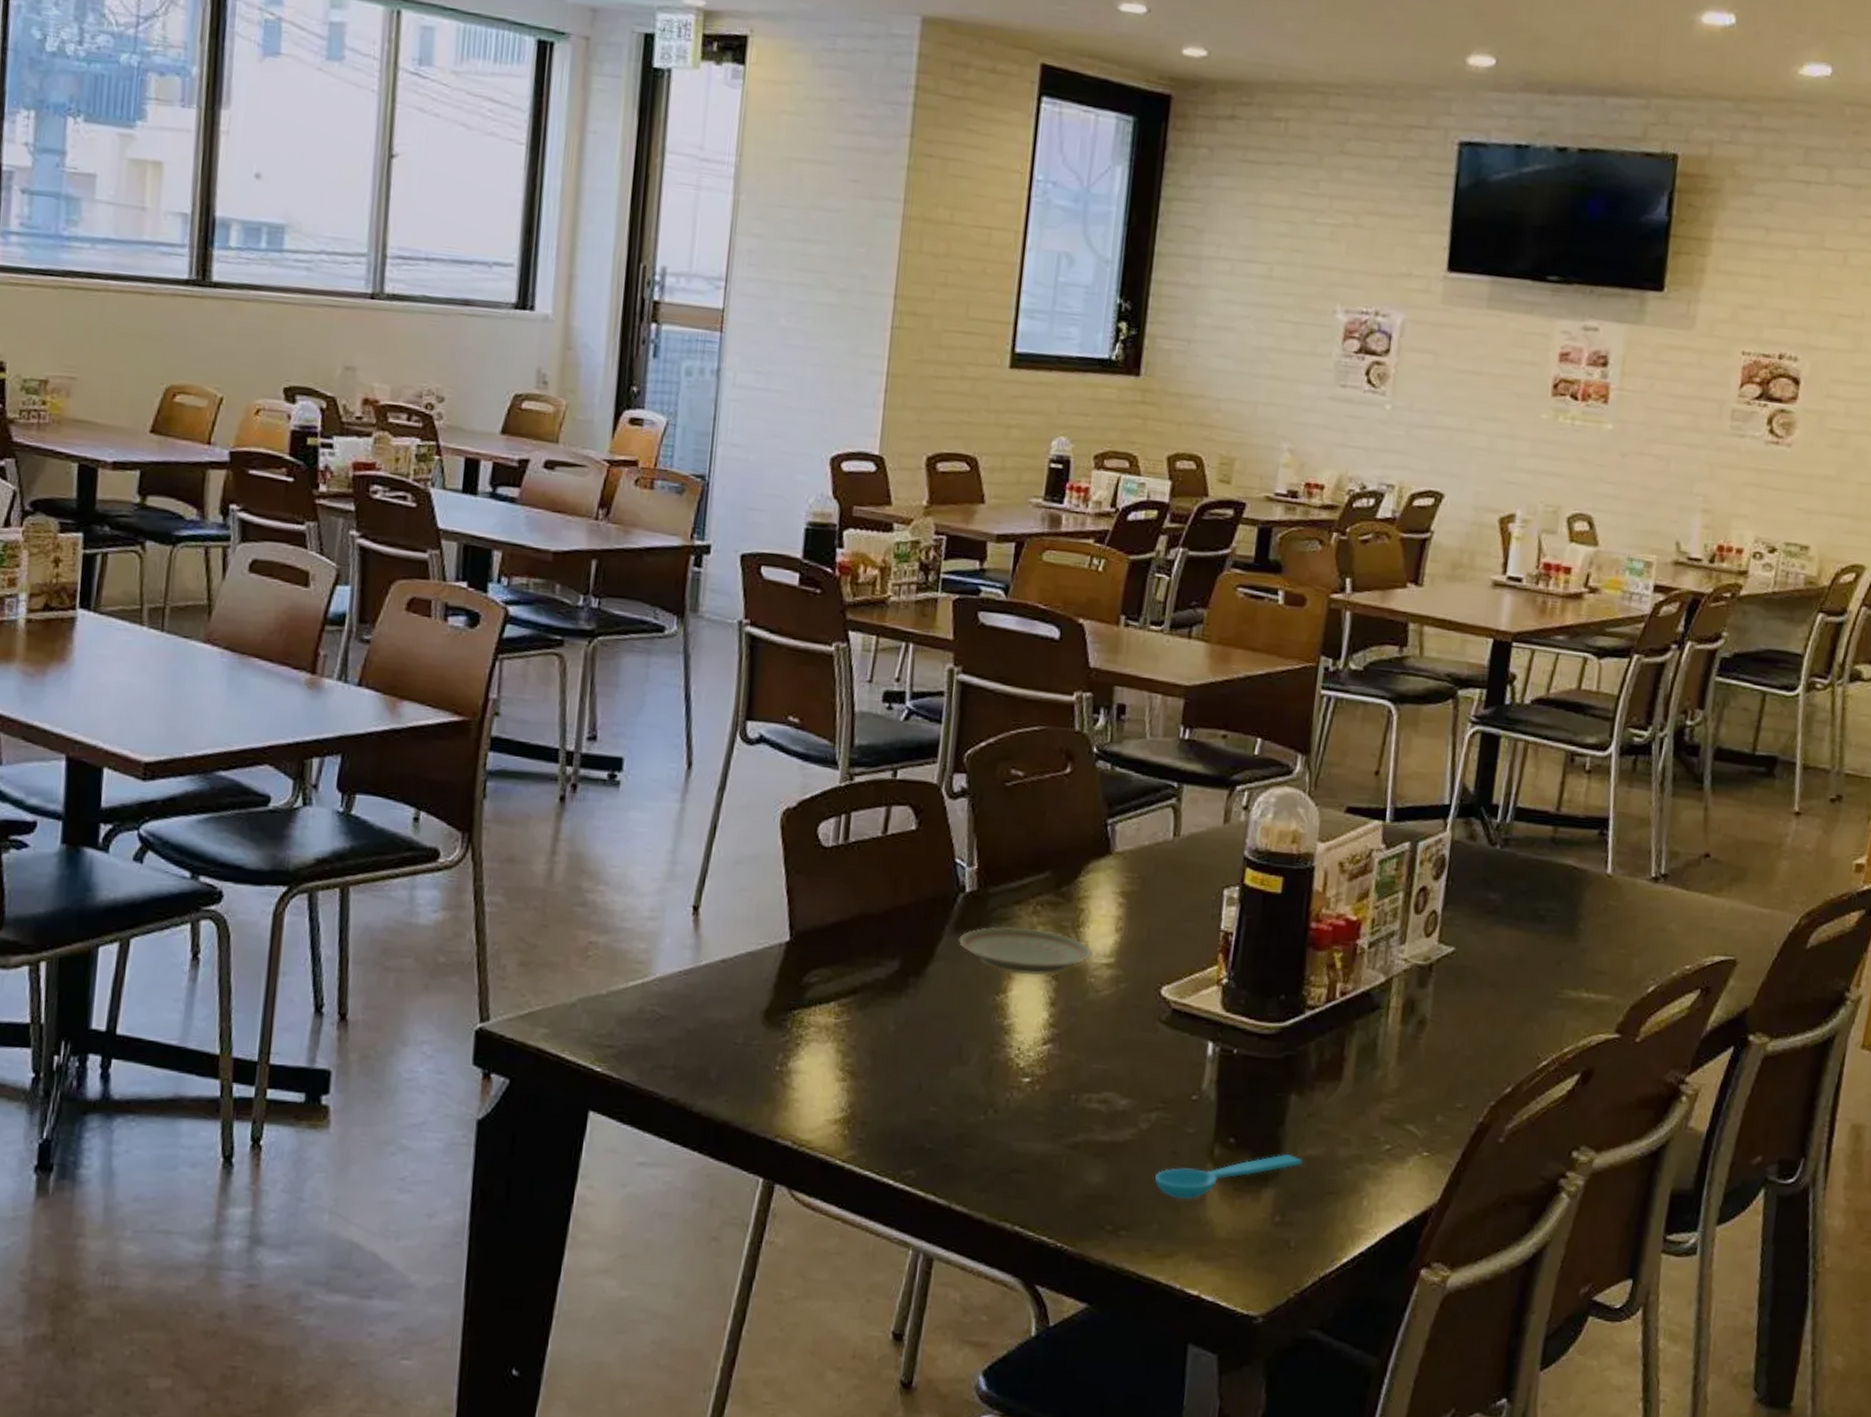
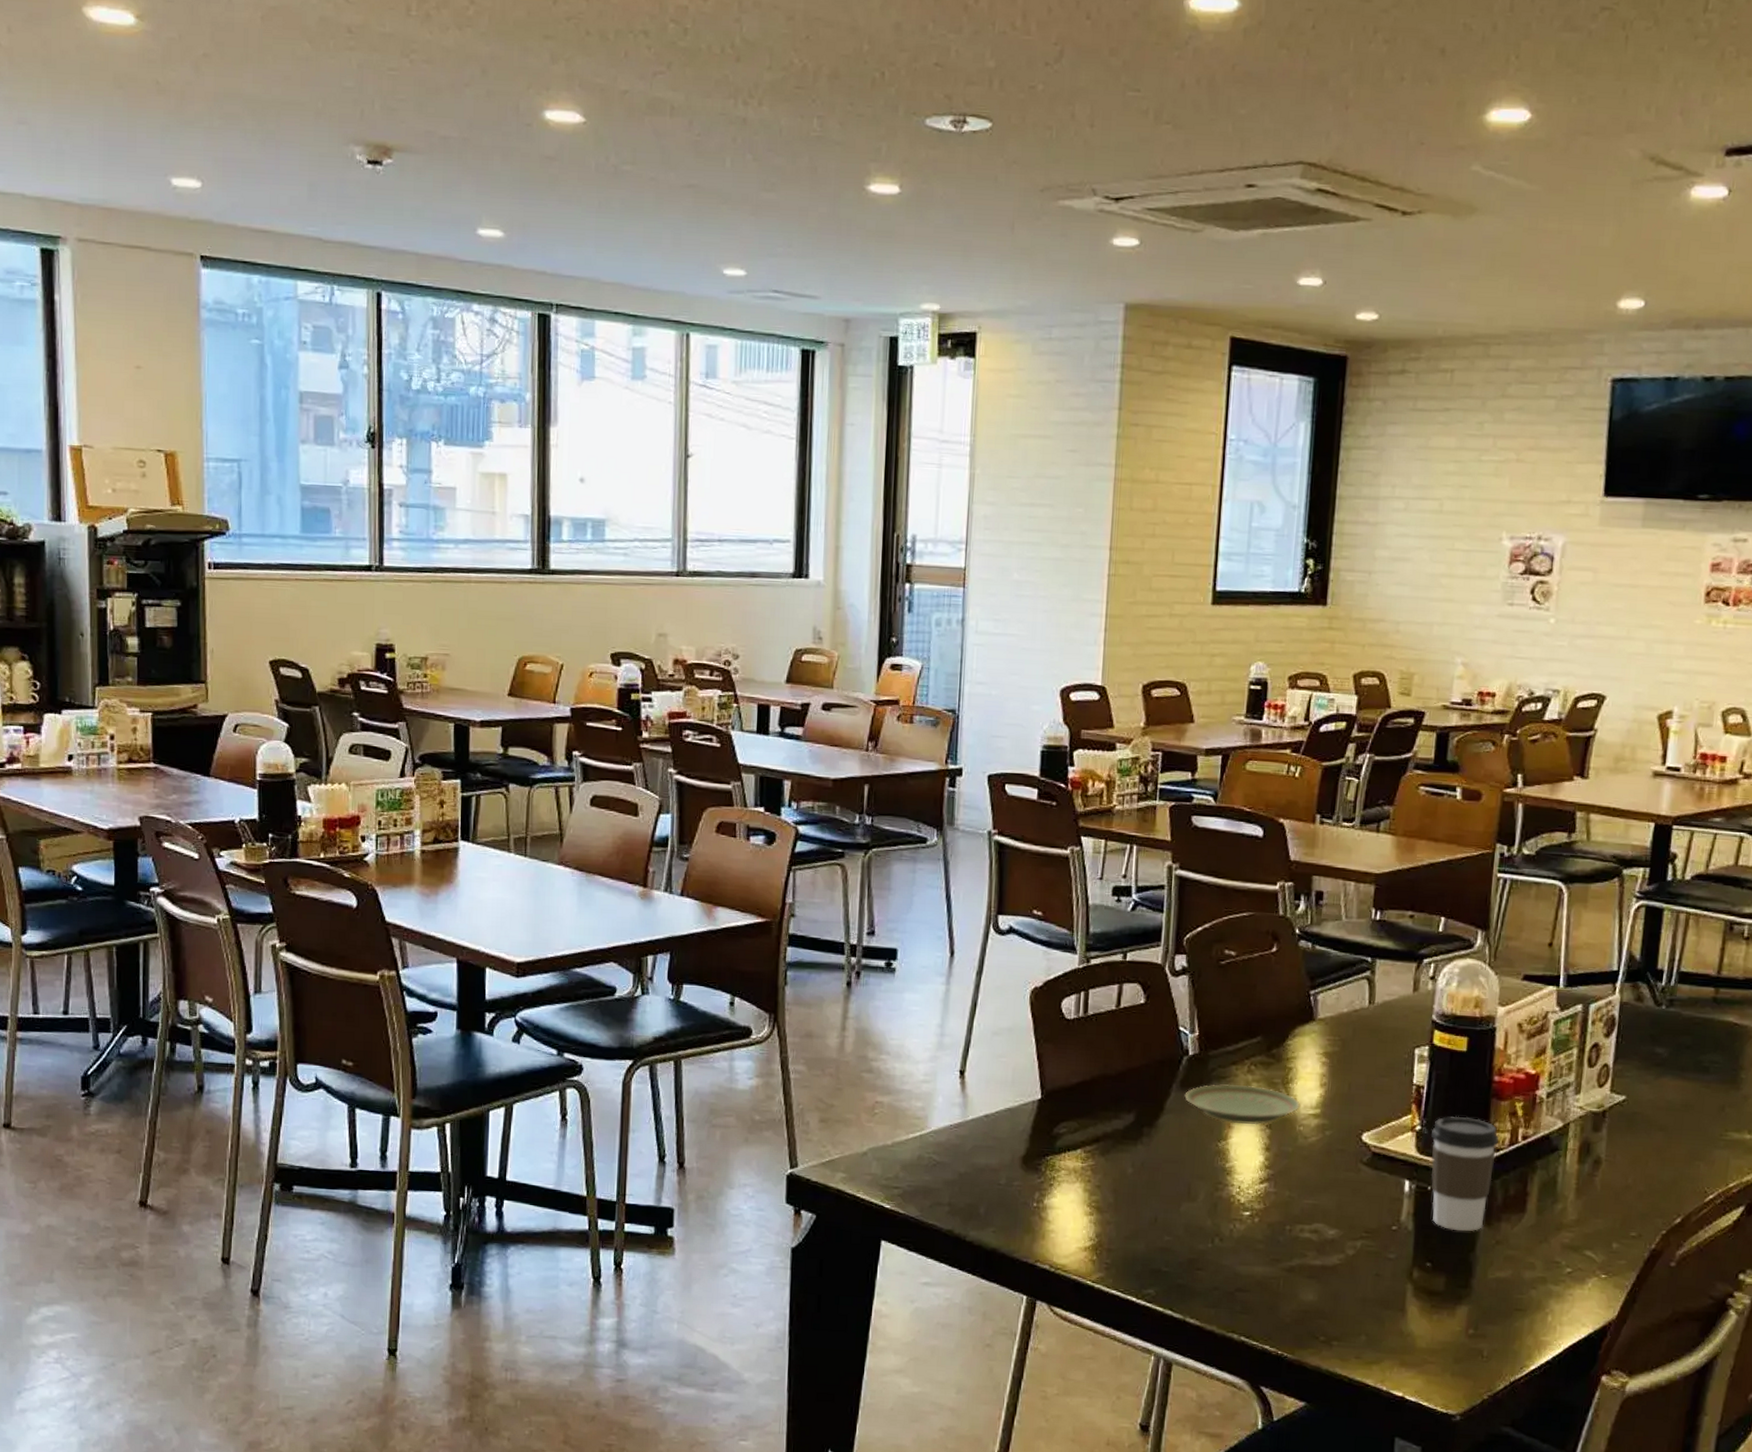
spoon: present [1155,1153,1303,1200] -> none [1362,1276,1493,1315]
coffee cup: none [1237,967,1314,1102] -> present [1431,1116,1499,1232]

